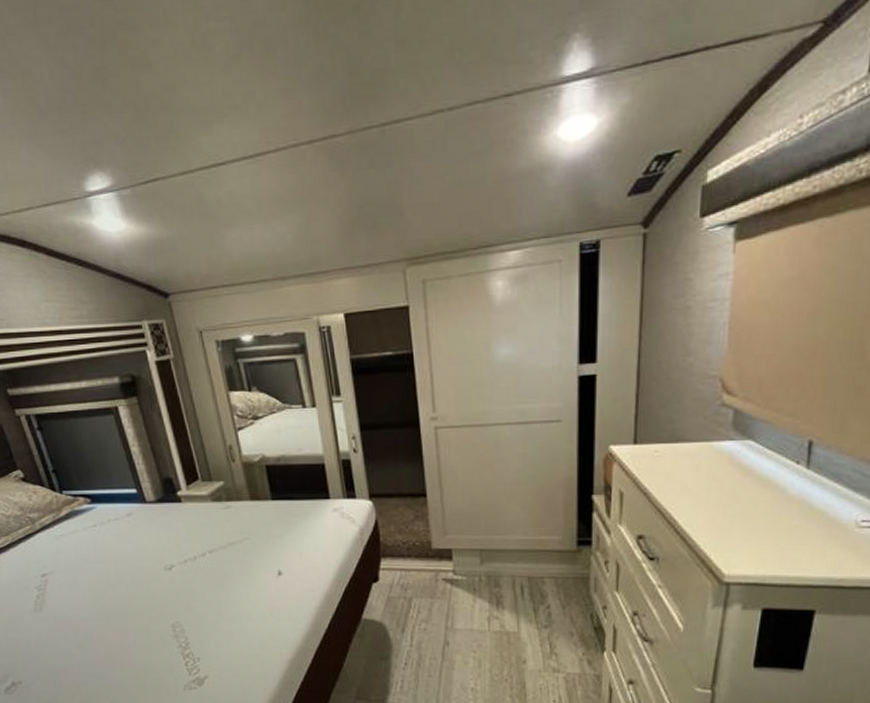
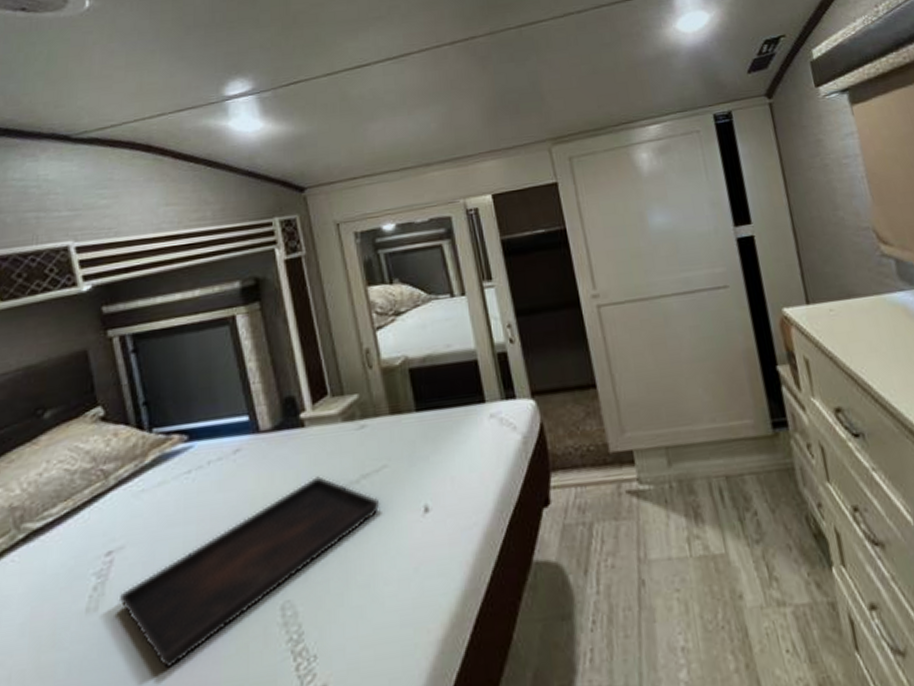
serving tray: none [55,540,244,653] -> present [118,476,380,670]

